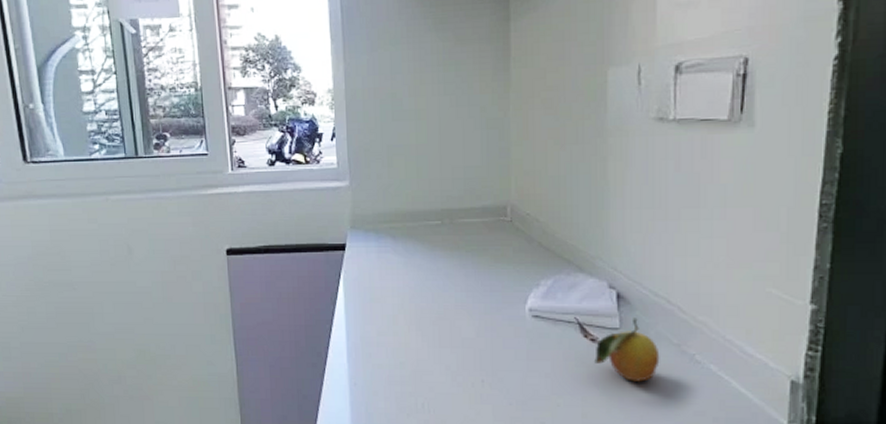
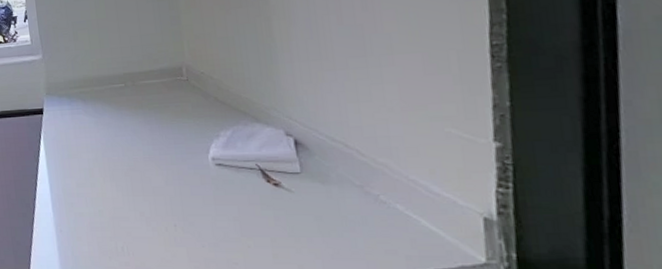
fruit: present [594,318,660,382] -> none [279,162,345,223]

